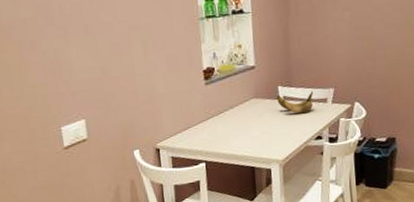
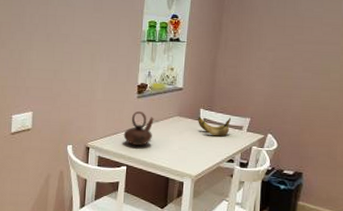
teapot: none [196,100,229,139] -> present [123,111,154,146]

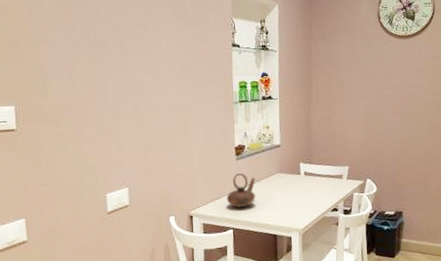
banana: present [198,117,231,137] -> none [299,168,330,188]

